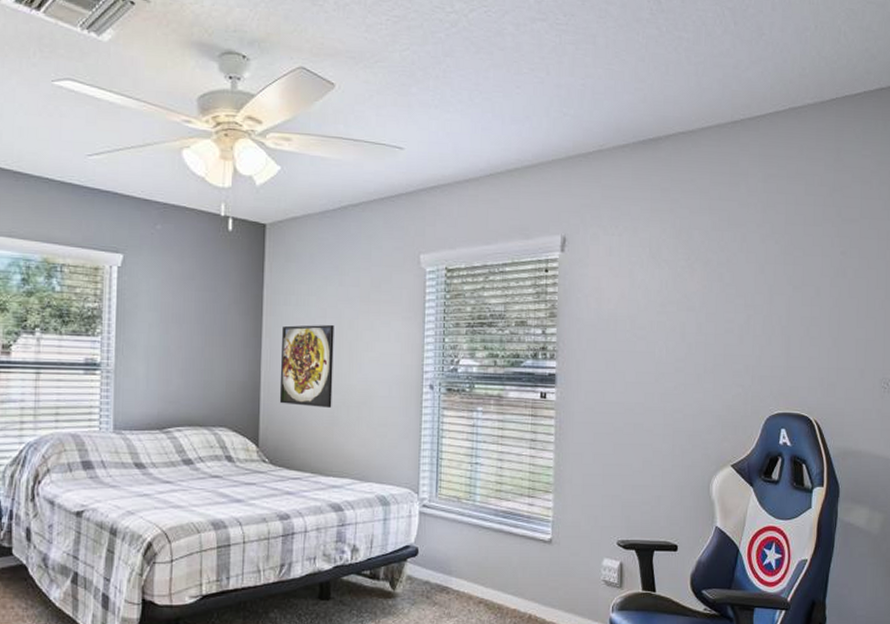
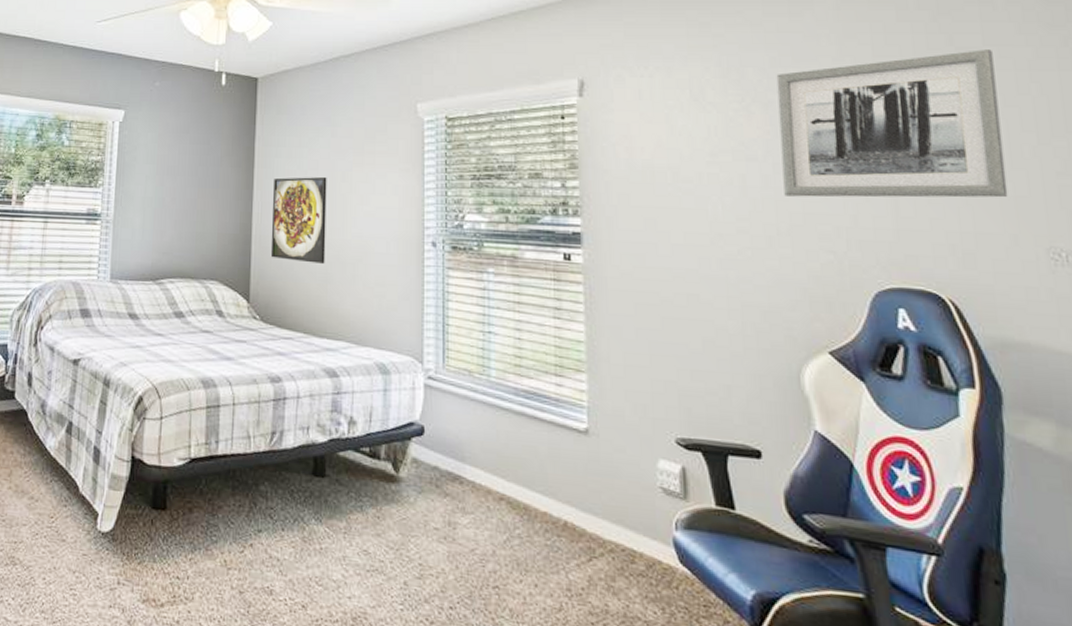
wall art: none [712,221,865,342] -> present [776,49,1008,198]

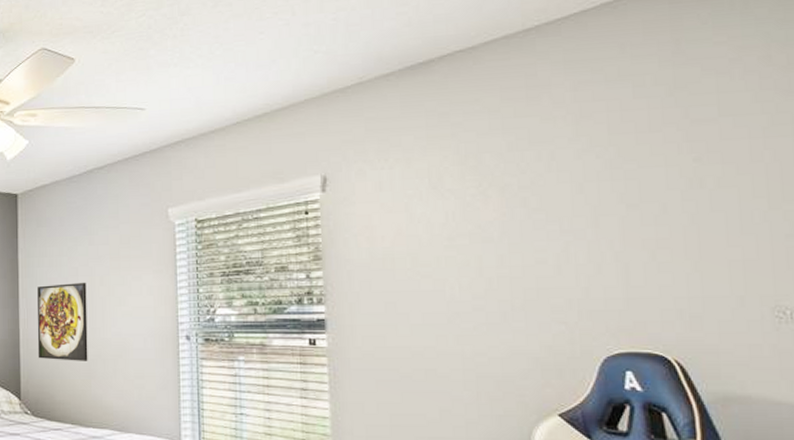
wall art: present [776,49,1008,198] -> none [513,120,737,274]

